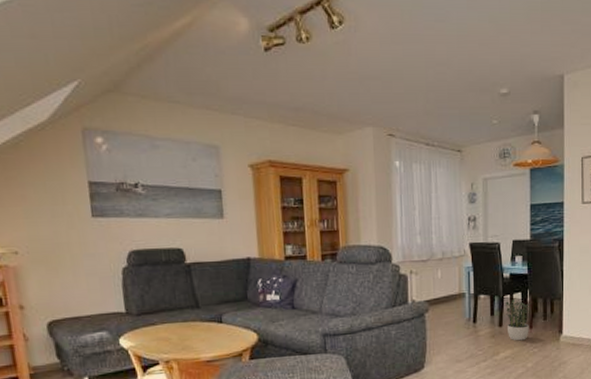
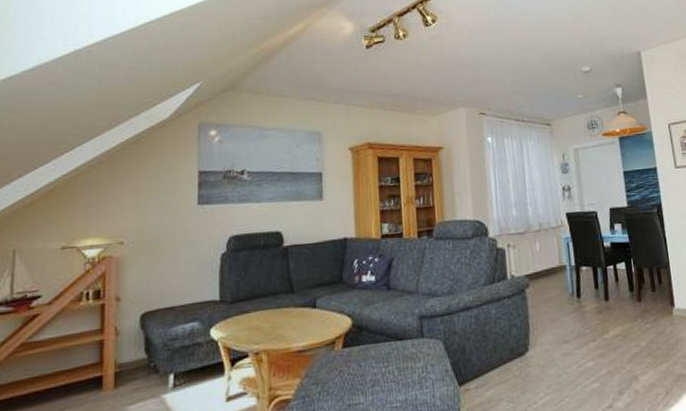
potted plant: present [504,299,531,341] -> none [608,270,639,316]

